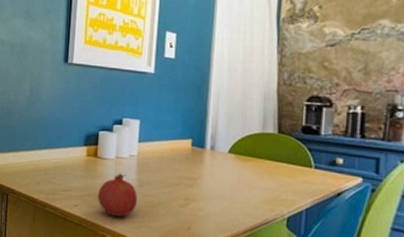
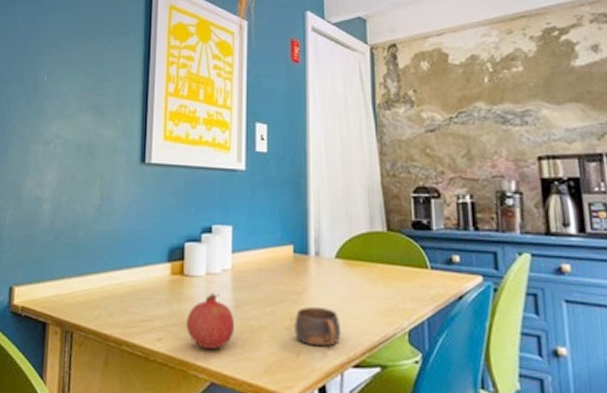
cup: none [187,191,228,224] -> present [294,307,342,347]

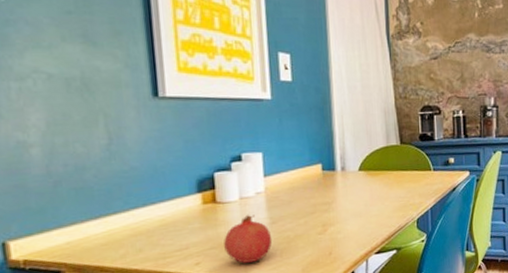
cup: present [294,307,342,347] -> none [326,212,366,244]

